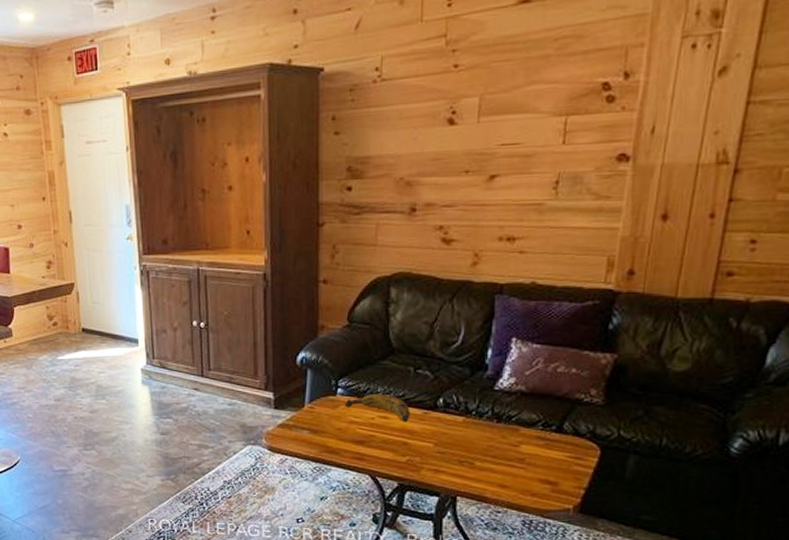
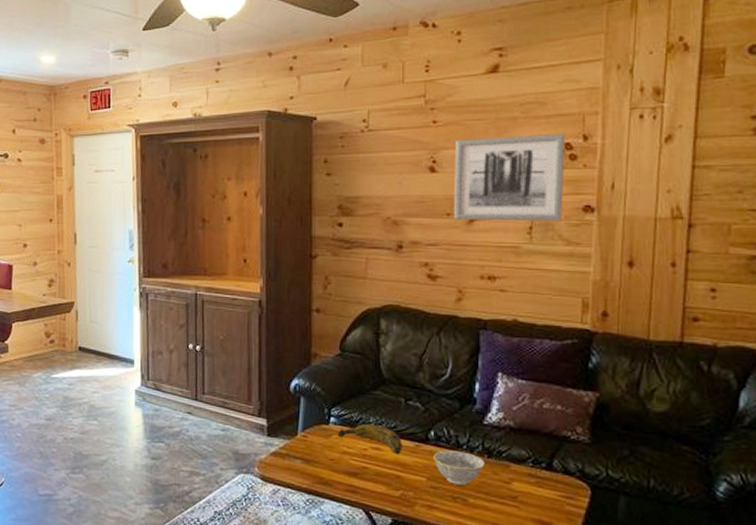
bowl: none [441,417,494,449] -> present [433,450,485,485]
wall art: none [473,72,603,177] -> present [454,134,565,221]

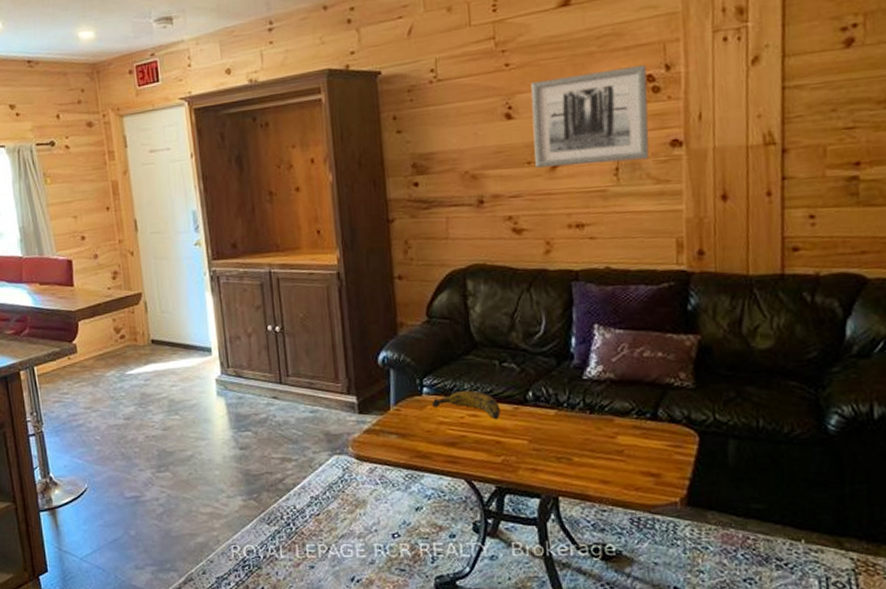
bowl: present [433,450,485,485] -> none [533,410,587,444]

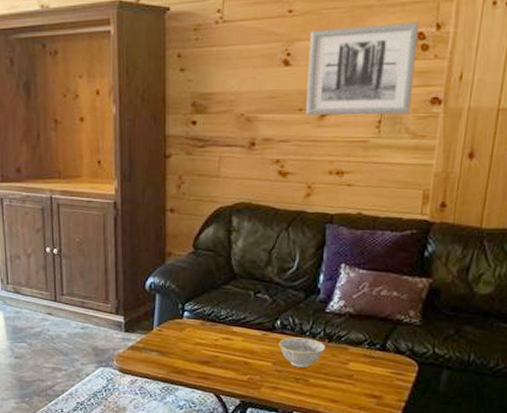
banana: present [432,390,501,420] -> none [191,316,251,343]
bowl: none [533,410,587,444] -> present [279,337,325,367]

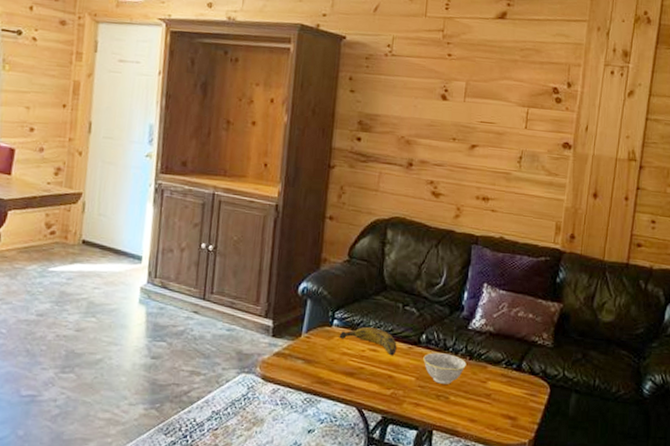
banana: none [191,316,251,343] -> present [339,326,397,356]
wall art: present [306,23,419,116] -> none [459,73,554,154]

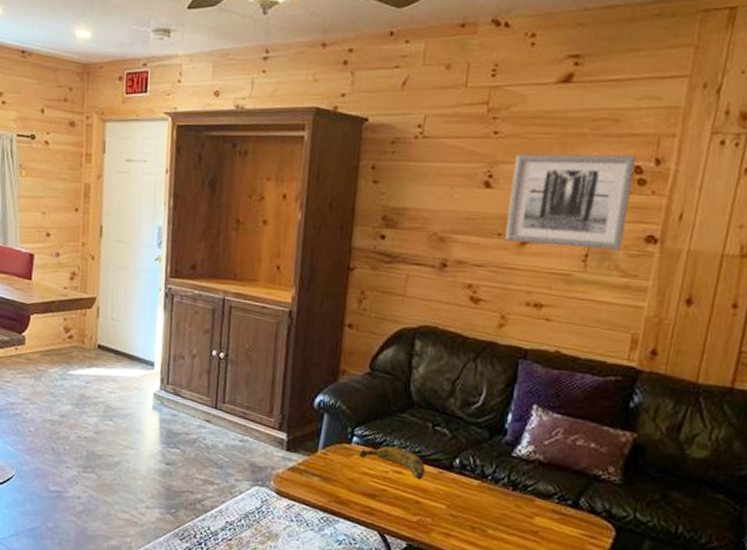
bowl: present [423,352,467,384] -> none [456,479,509,516]
wall art: none [459,73,554,154] -> present [505,154,636,251]

